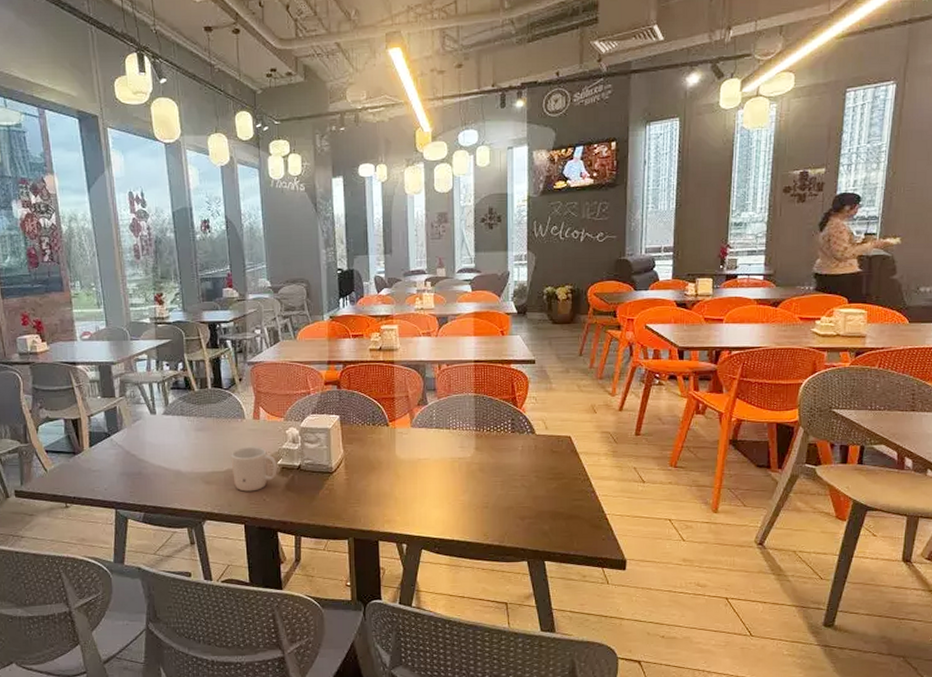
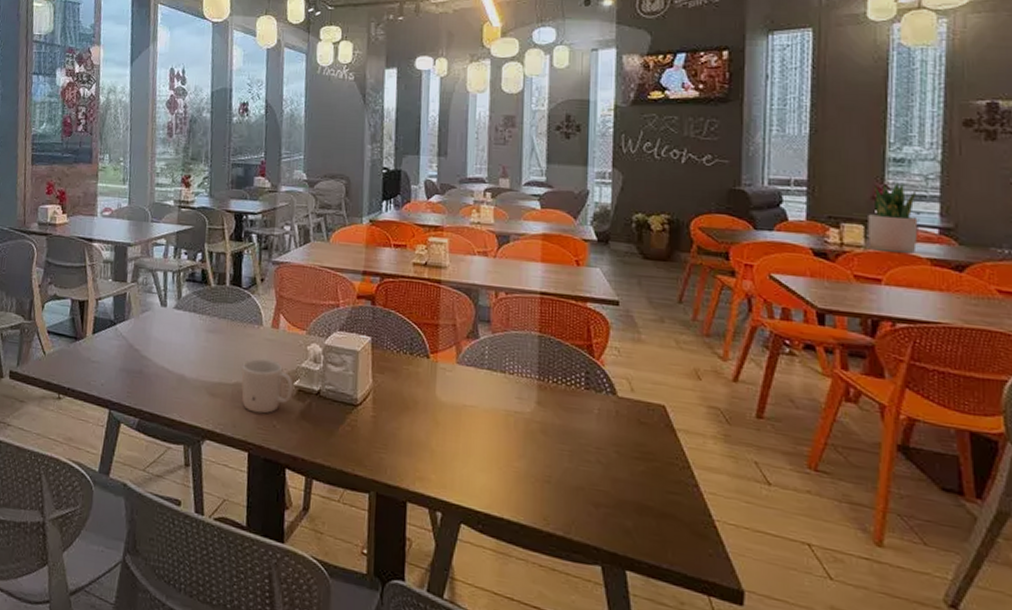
planter: none [715,242,750,297] -> present [868,182,918,253]

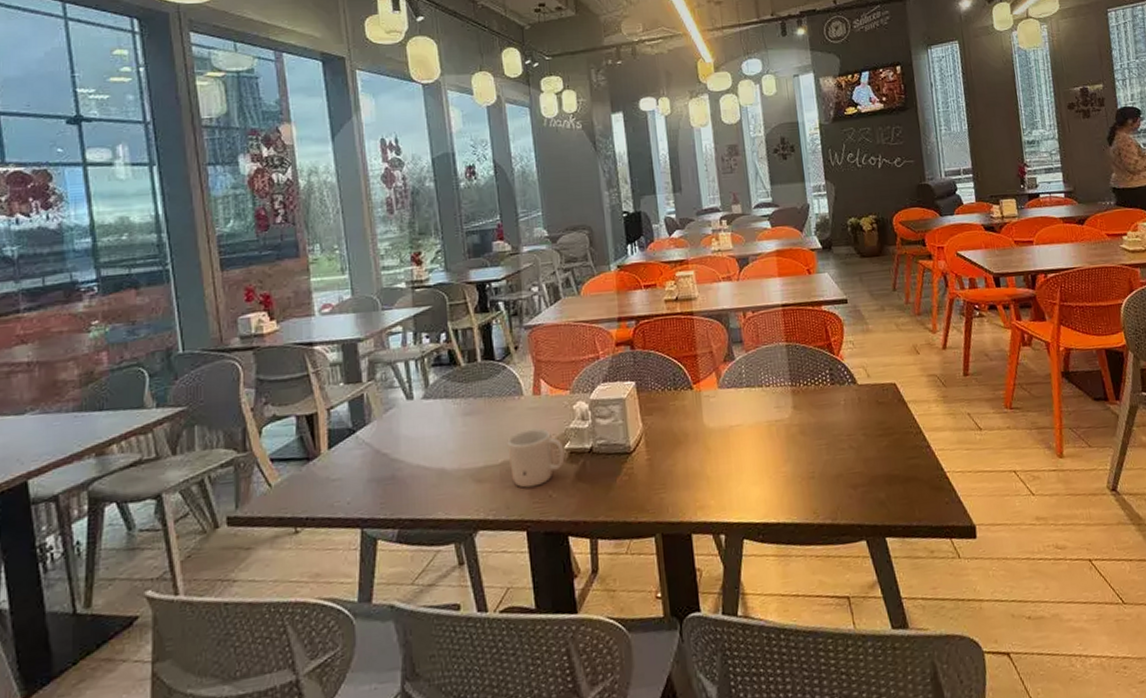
planter: present [868,182,918,253] -> none [1017,160,1052,218]

